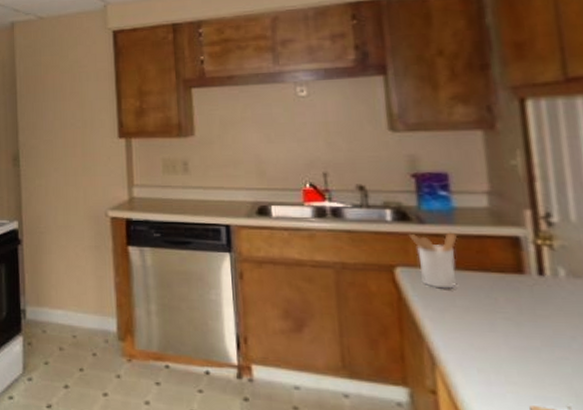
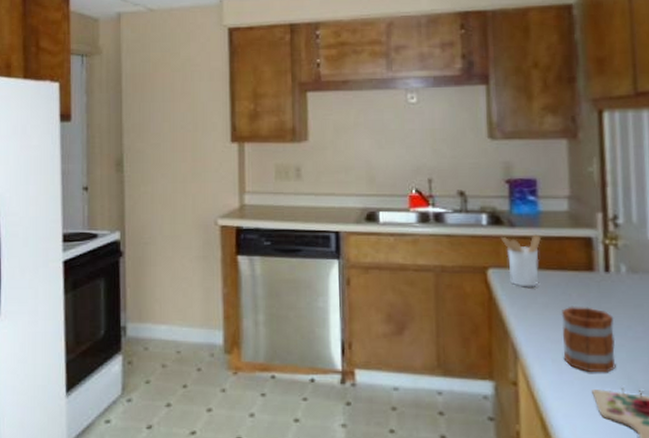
mug: none [486,311,559,388] -> present [561,306,616,373]

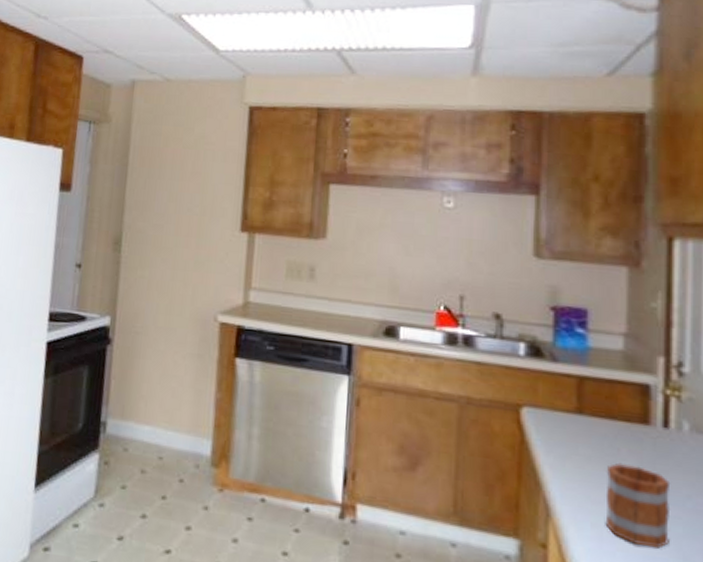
utensil holder: present [500,234,542,287] -> none [539,372,589,435]

